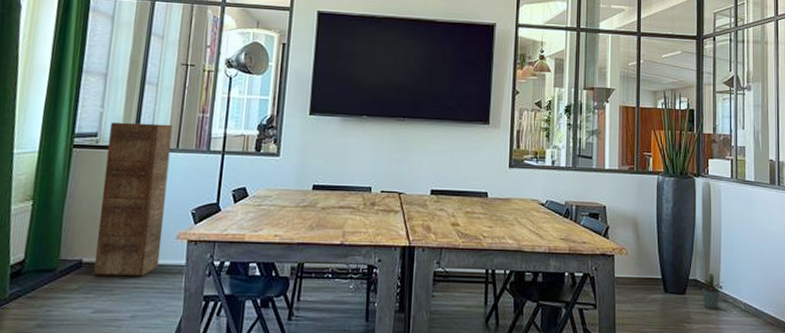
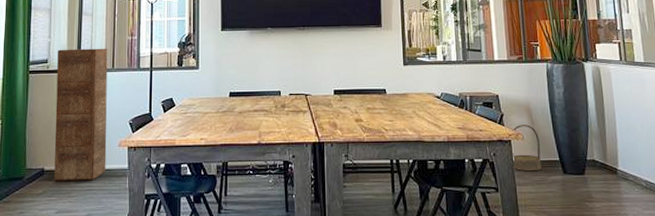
basket: none [613,239,643,289] -> present [512,125,542,172]
potted plant: present [701,274,723,309] -> none [599,154,622,187]

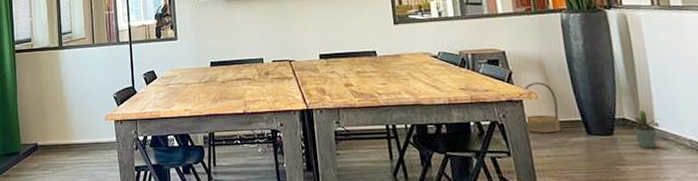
filing cabinet: present [54,48,108,182] -> none [40,24,96,156]
potted plant: none [599,154,622,187] -> present [631,111,660,149]

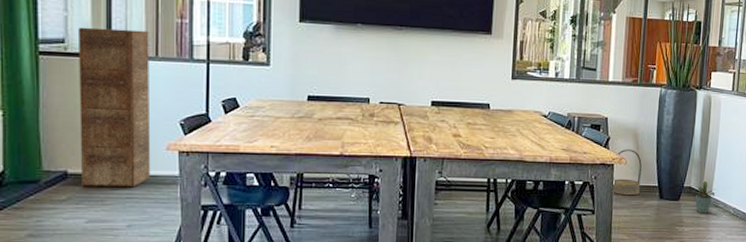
filing cabinet: none [40,24,96,156] -> present [79,27,151,188]

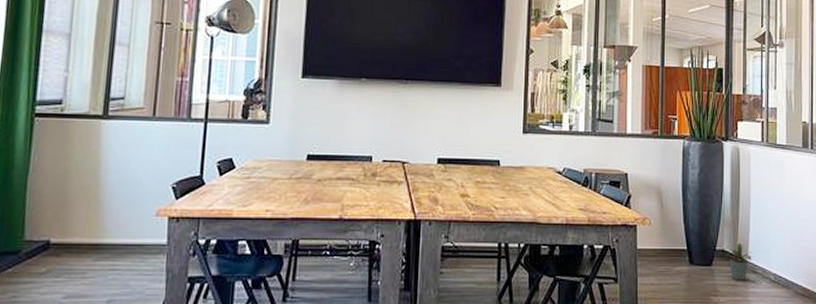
filing cabinet: present [79,27,151,188] -> none [63,87,149,258]
basket: present [612,149,642,196] -> none [635,208,667,261]

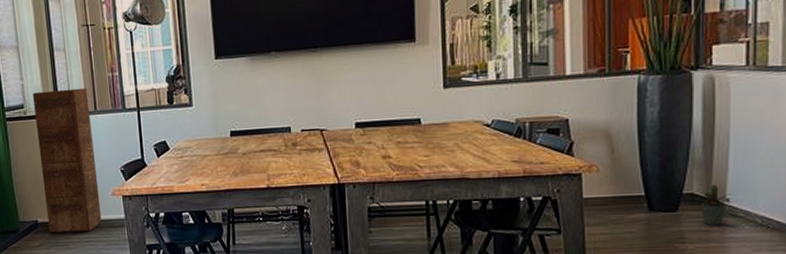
filing cabinet: none [63,87,149,258] -> present [33,88,102,234]

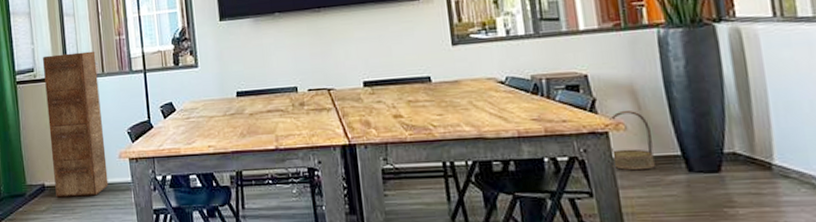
basket: none [581,154,620,210] -> present [609,111,655,171]
potted plant: present [699,185,731,226] -> none [743,143,780,188]

